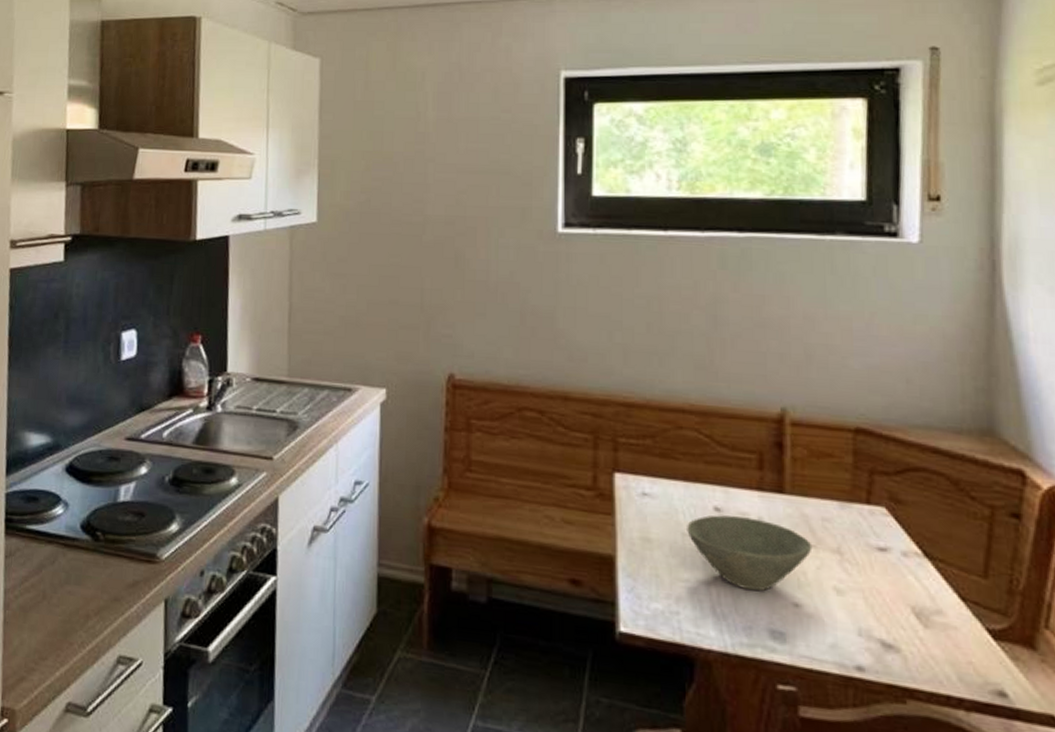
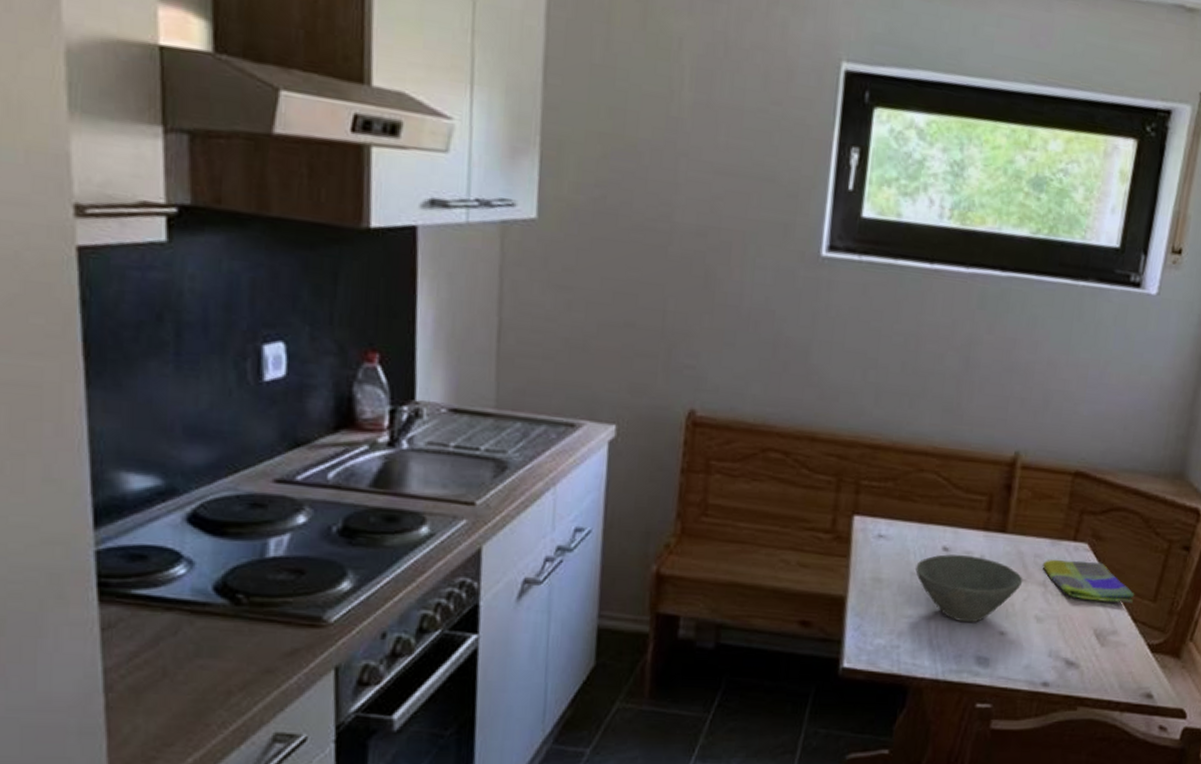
dish towel: none [833,523,957,578] -> present [1042,559,1135,603]

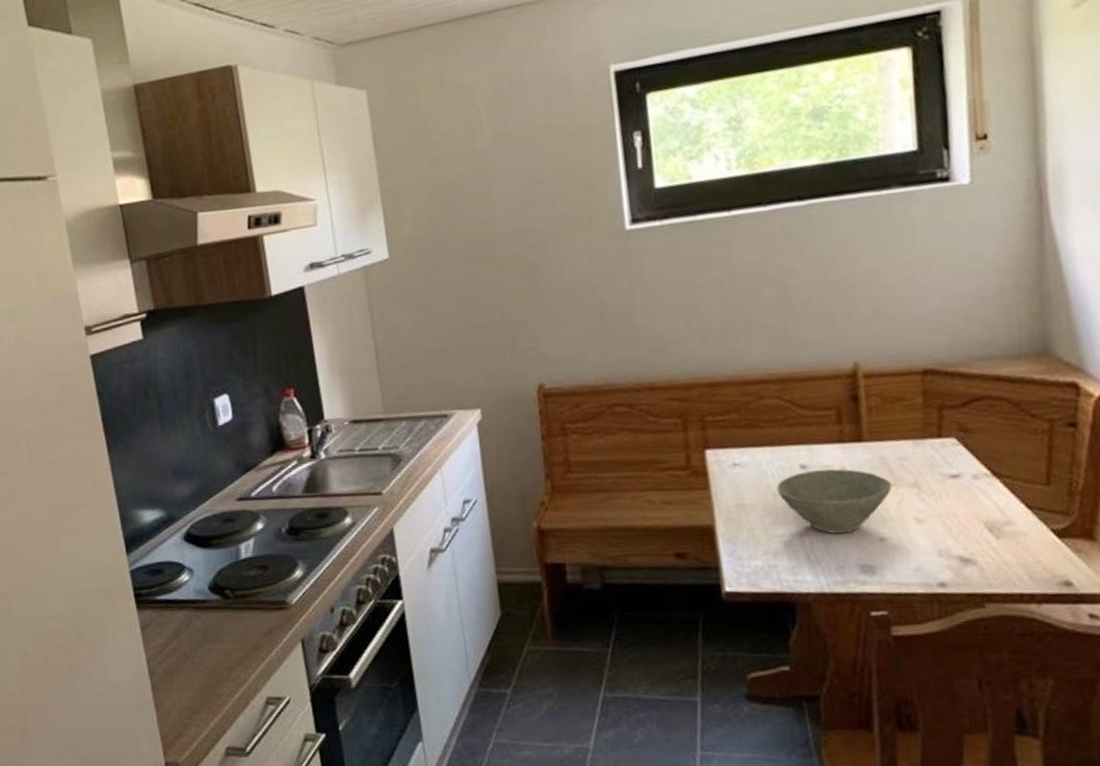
dish towel: present [1042,559,1135,603] -> none [909,454,1023,495]

